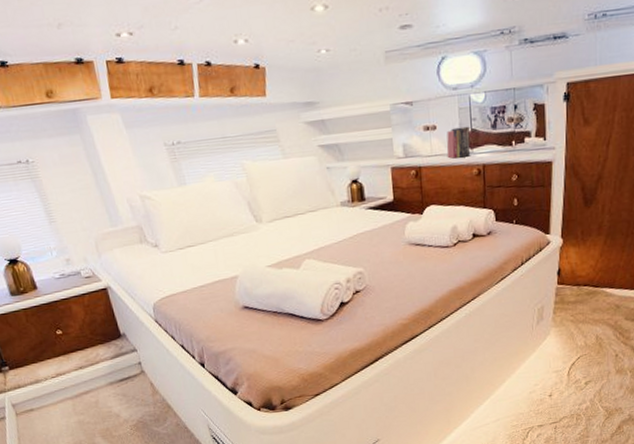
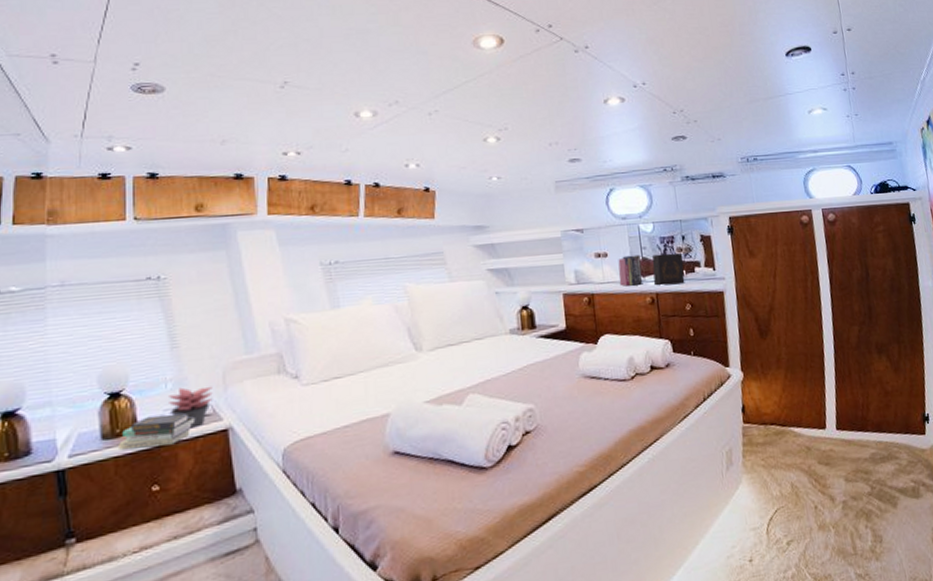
books: none [24,276,81,303] -> present [119,413,196,449]
succulent plant: none [55,253,91,287] -> present [169,386,213,429]
decorative box: none [481,123,514,157] -> present [652,253,685,286]

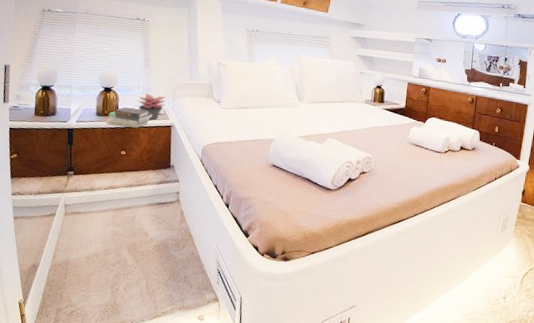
books: present [618,254,642,287] -> none [450,64,470,88]
decorative box: present [652,253,685,286] -> none [477,67,503,93]

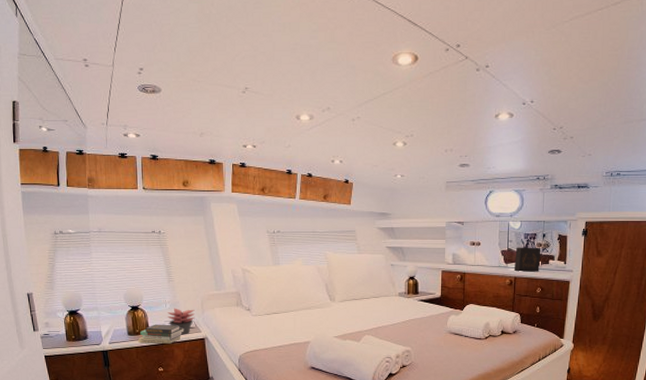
decorative box: none [477,67,503,93] -> present [515,247,541,272]

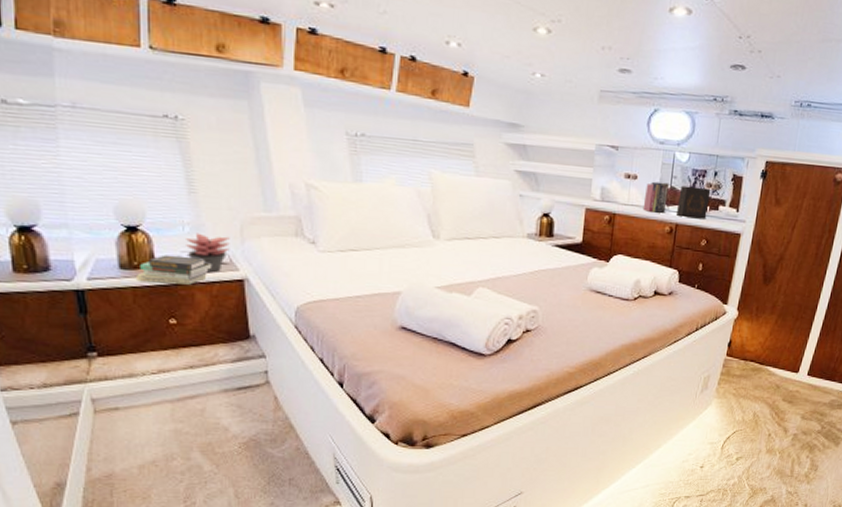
books: none [486,246,506,269] -> present [642,181,669,213]

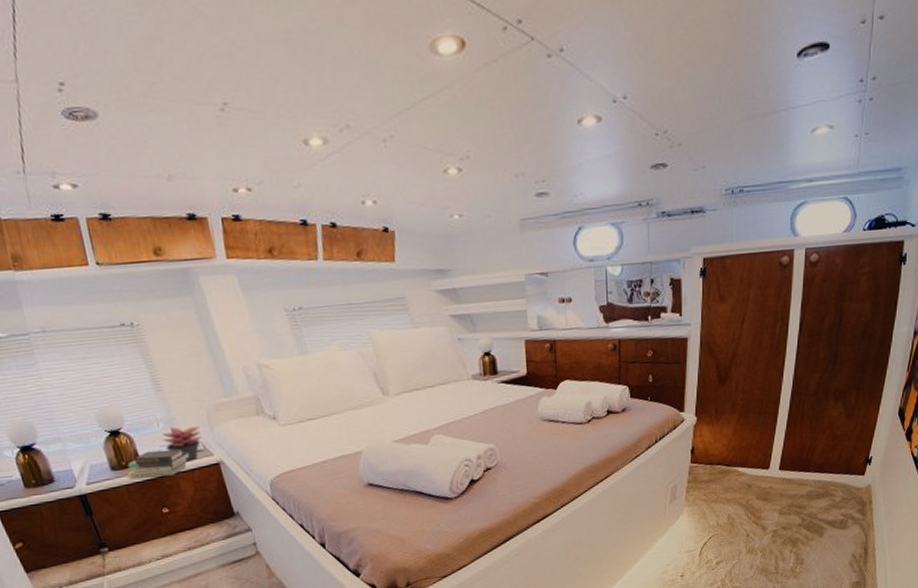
books: present [642,181,669,213] -> none [582,299,606,333]
decorative box: present [677,185,711,219] -> none [617,297,650,332]

